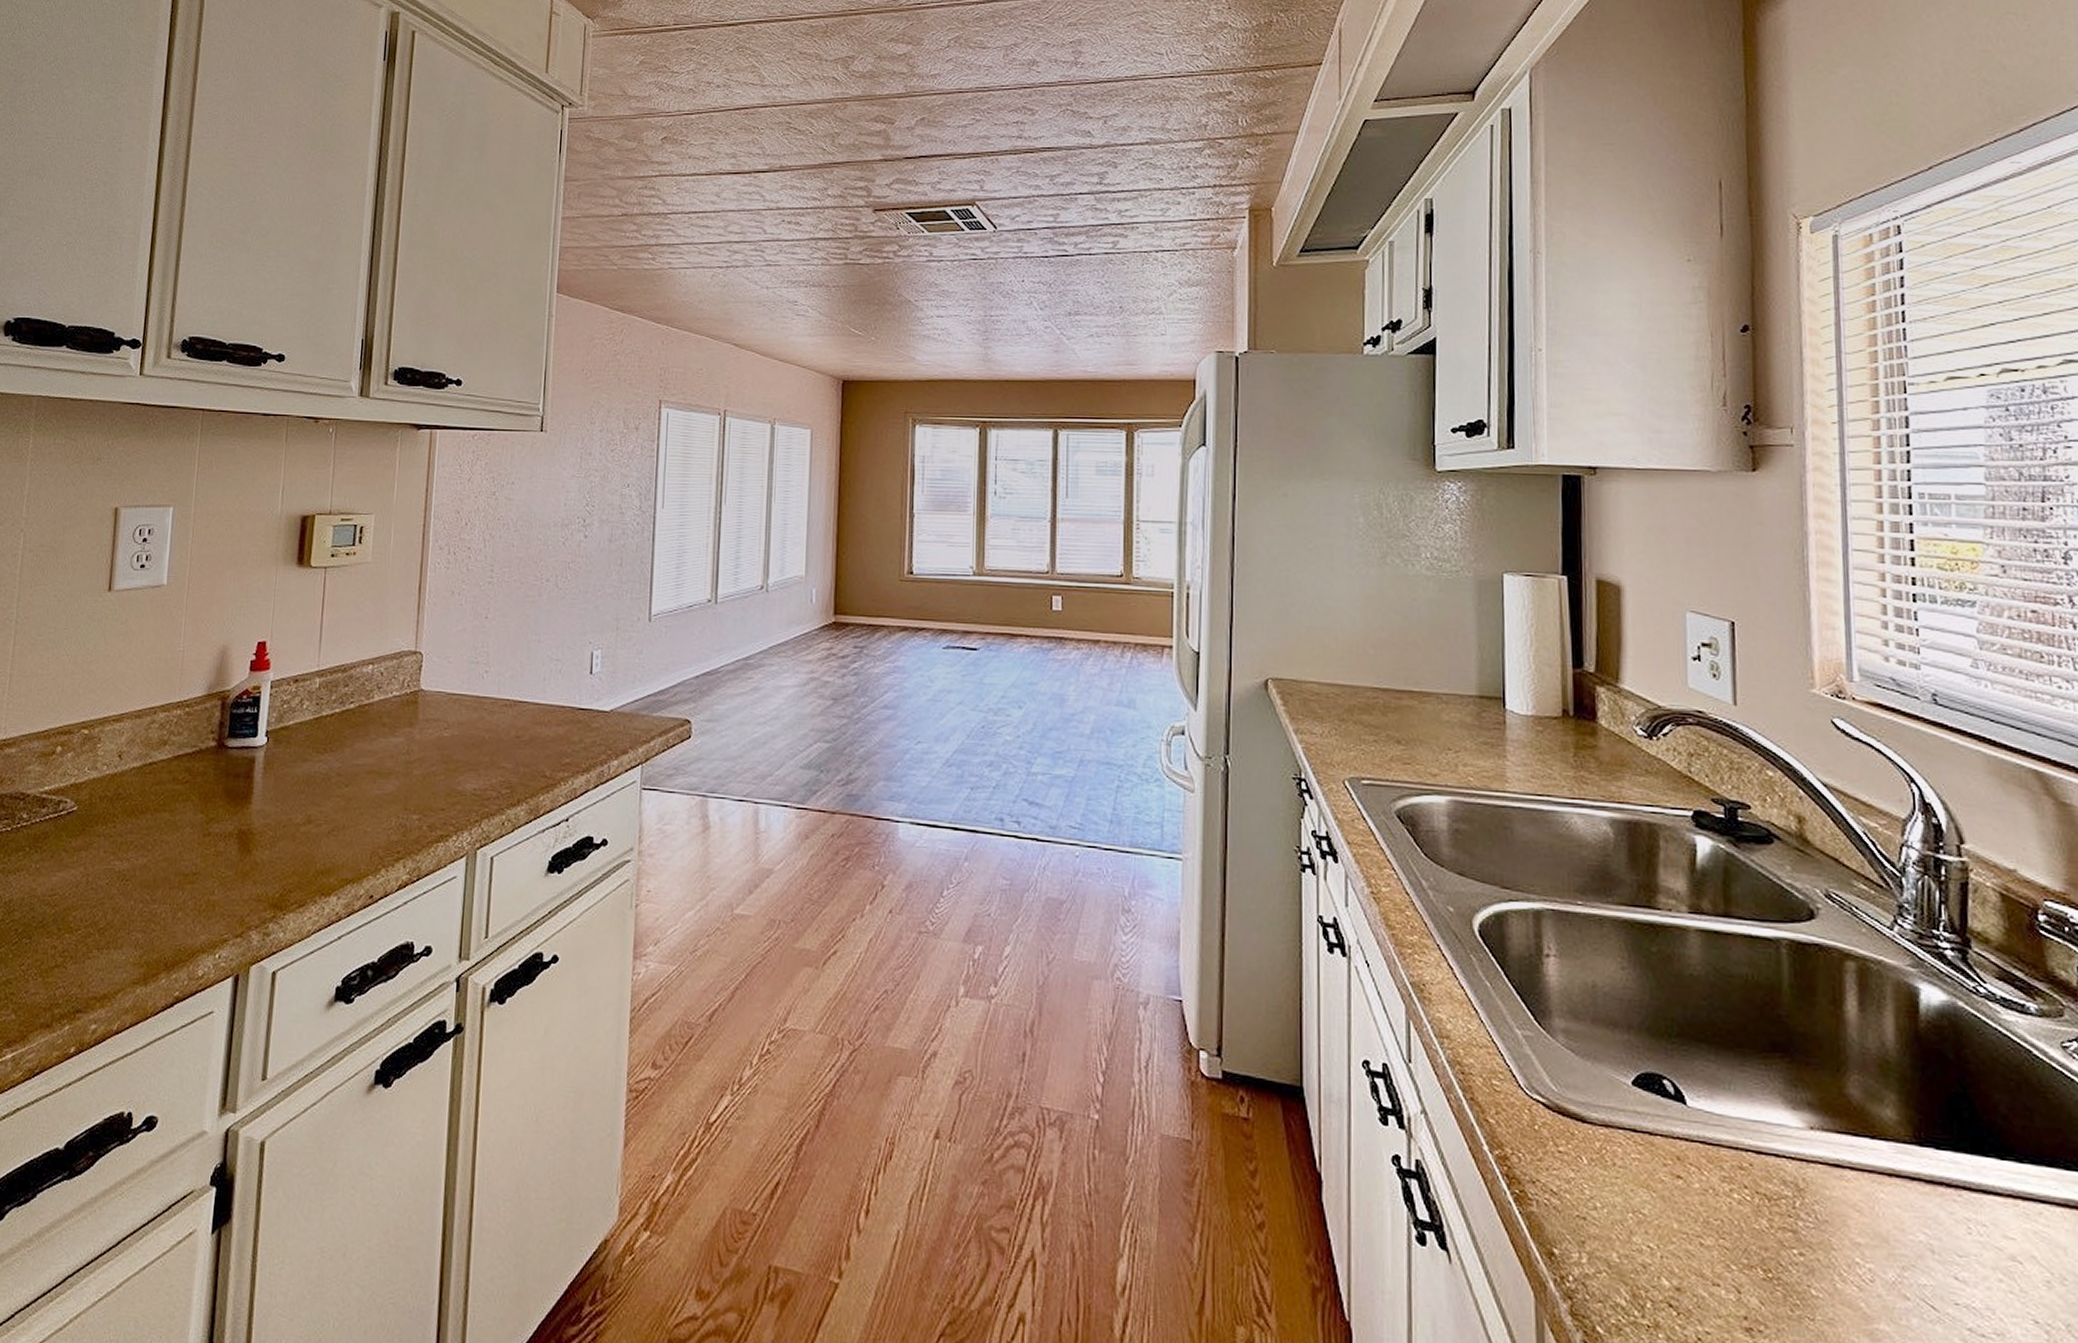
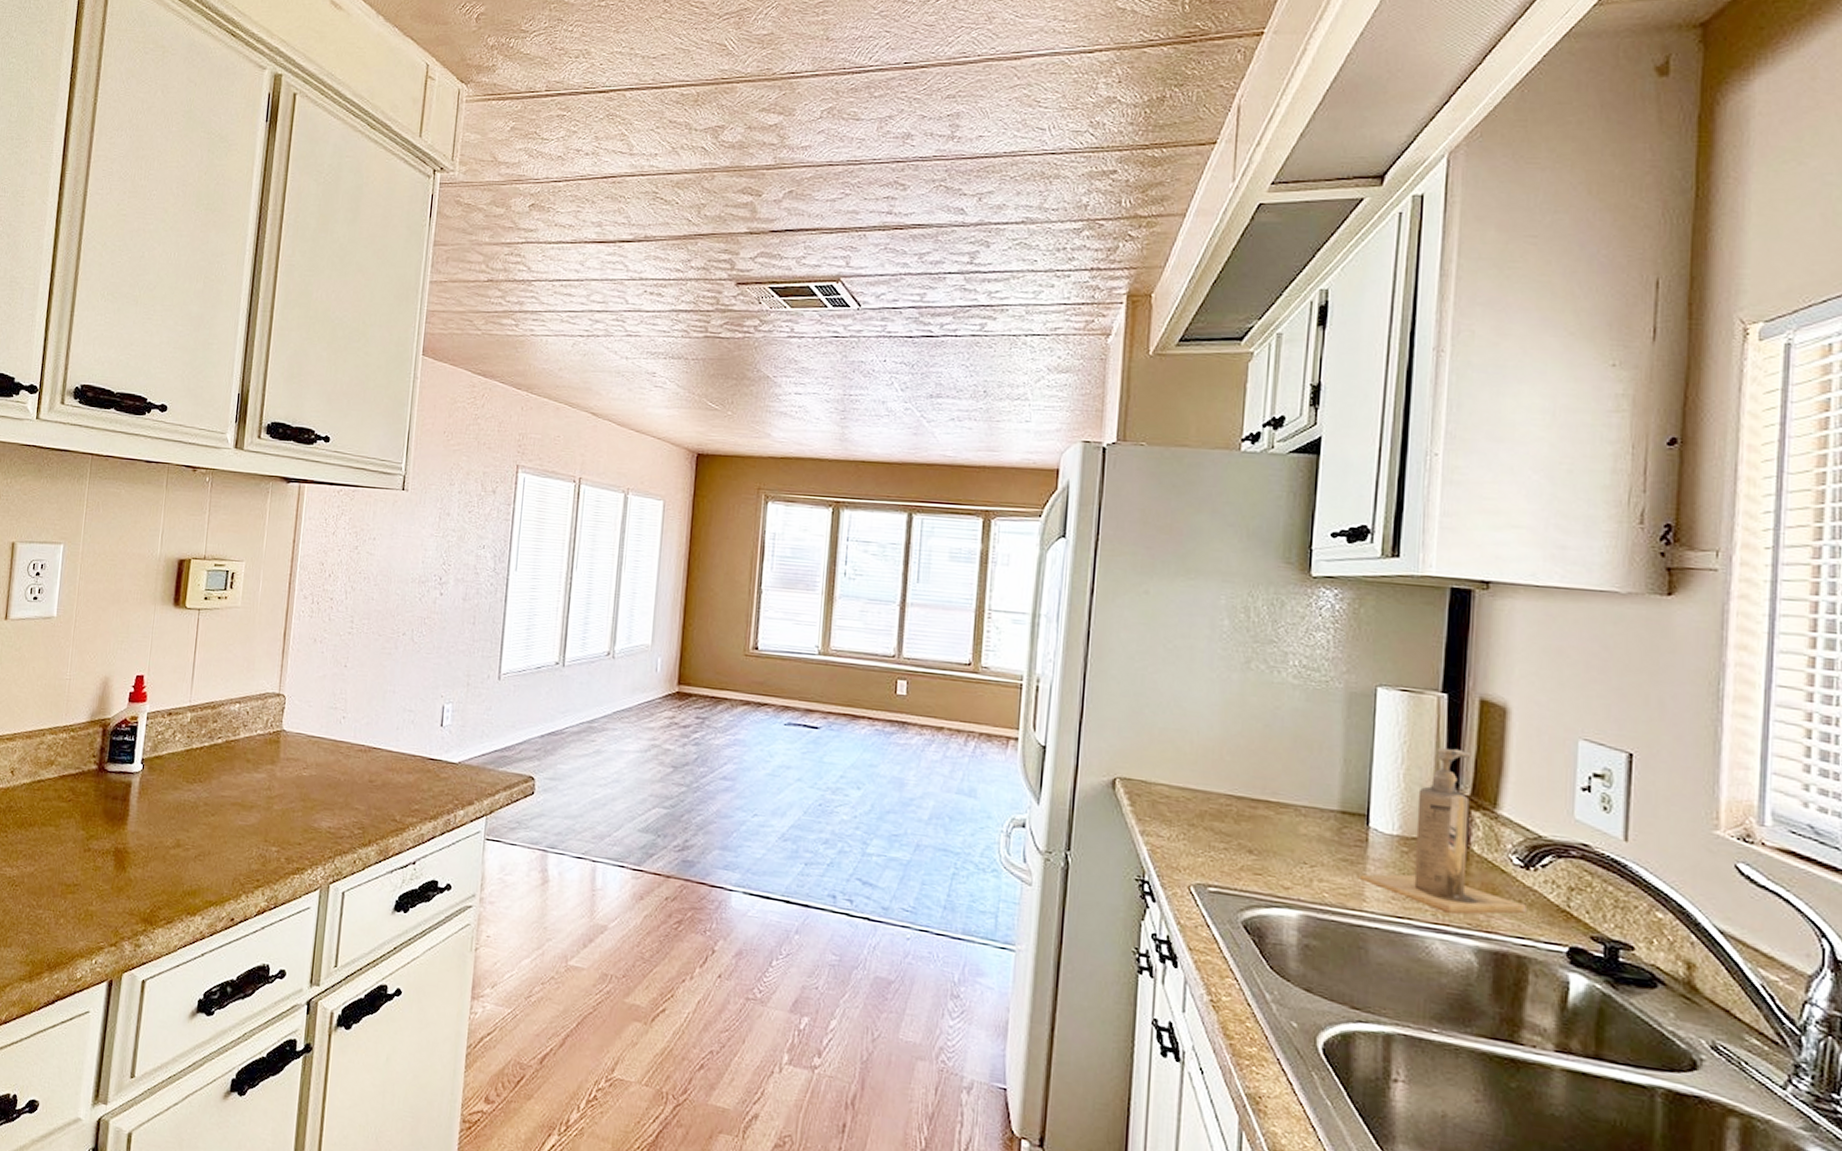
soap dispenser: none [1500,628,1654,789] -> present [1359,748,1528,915]

